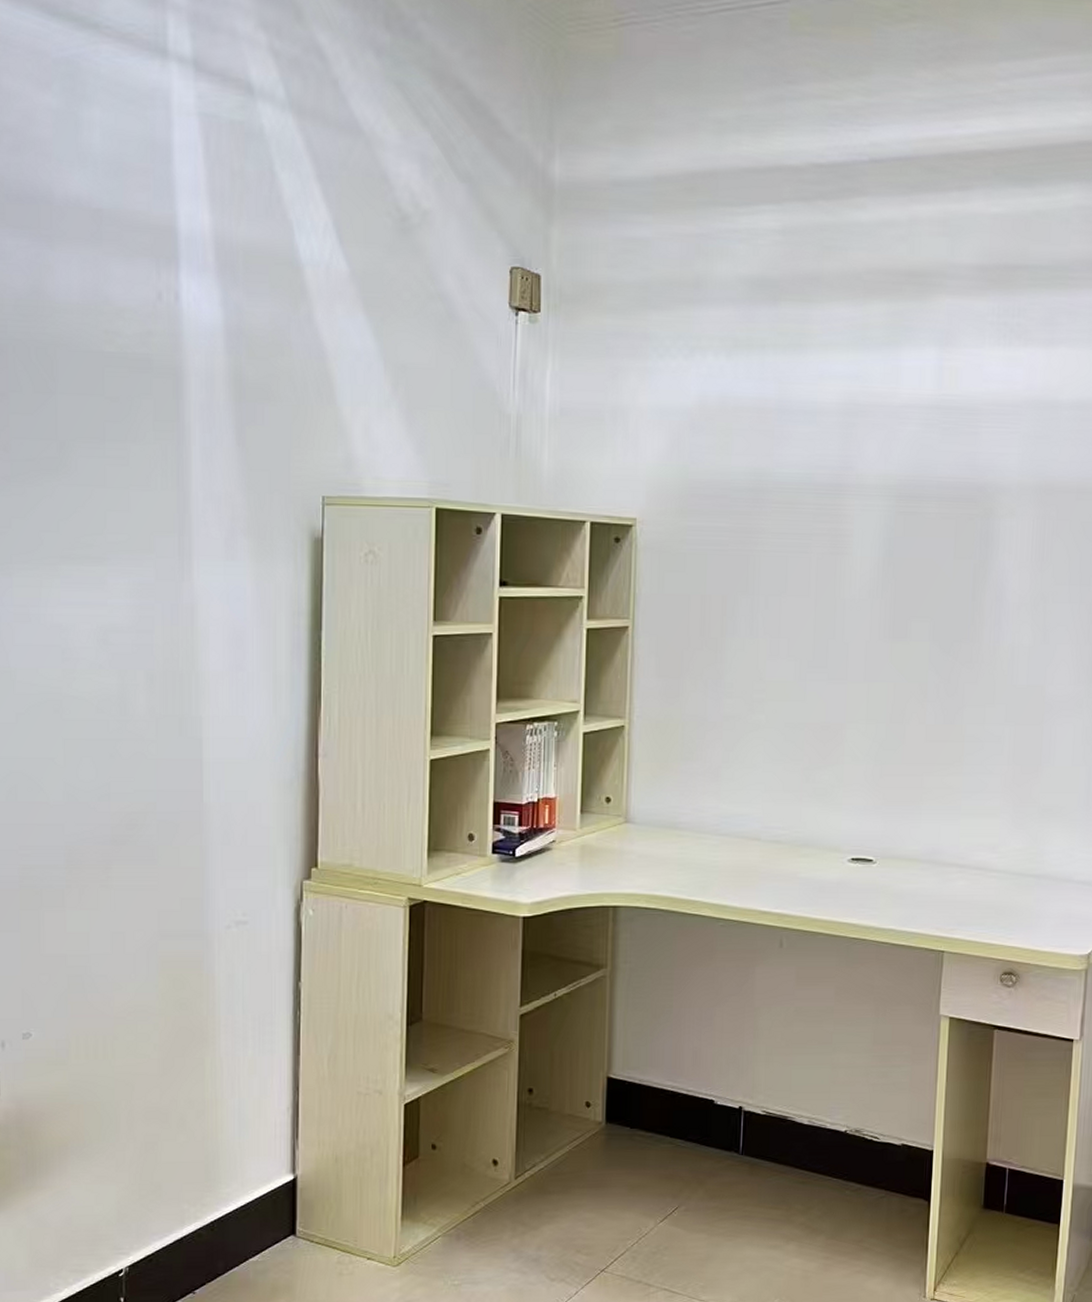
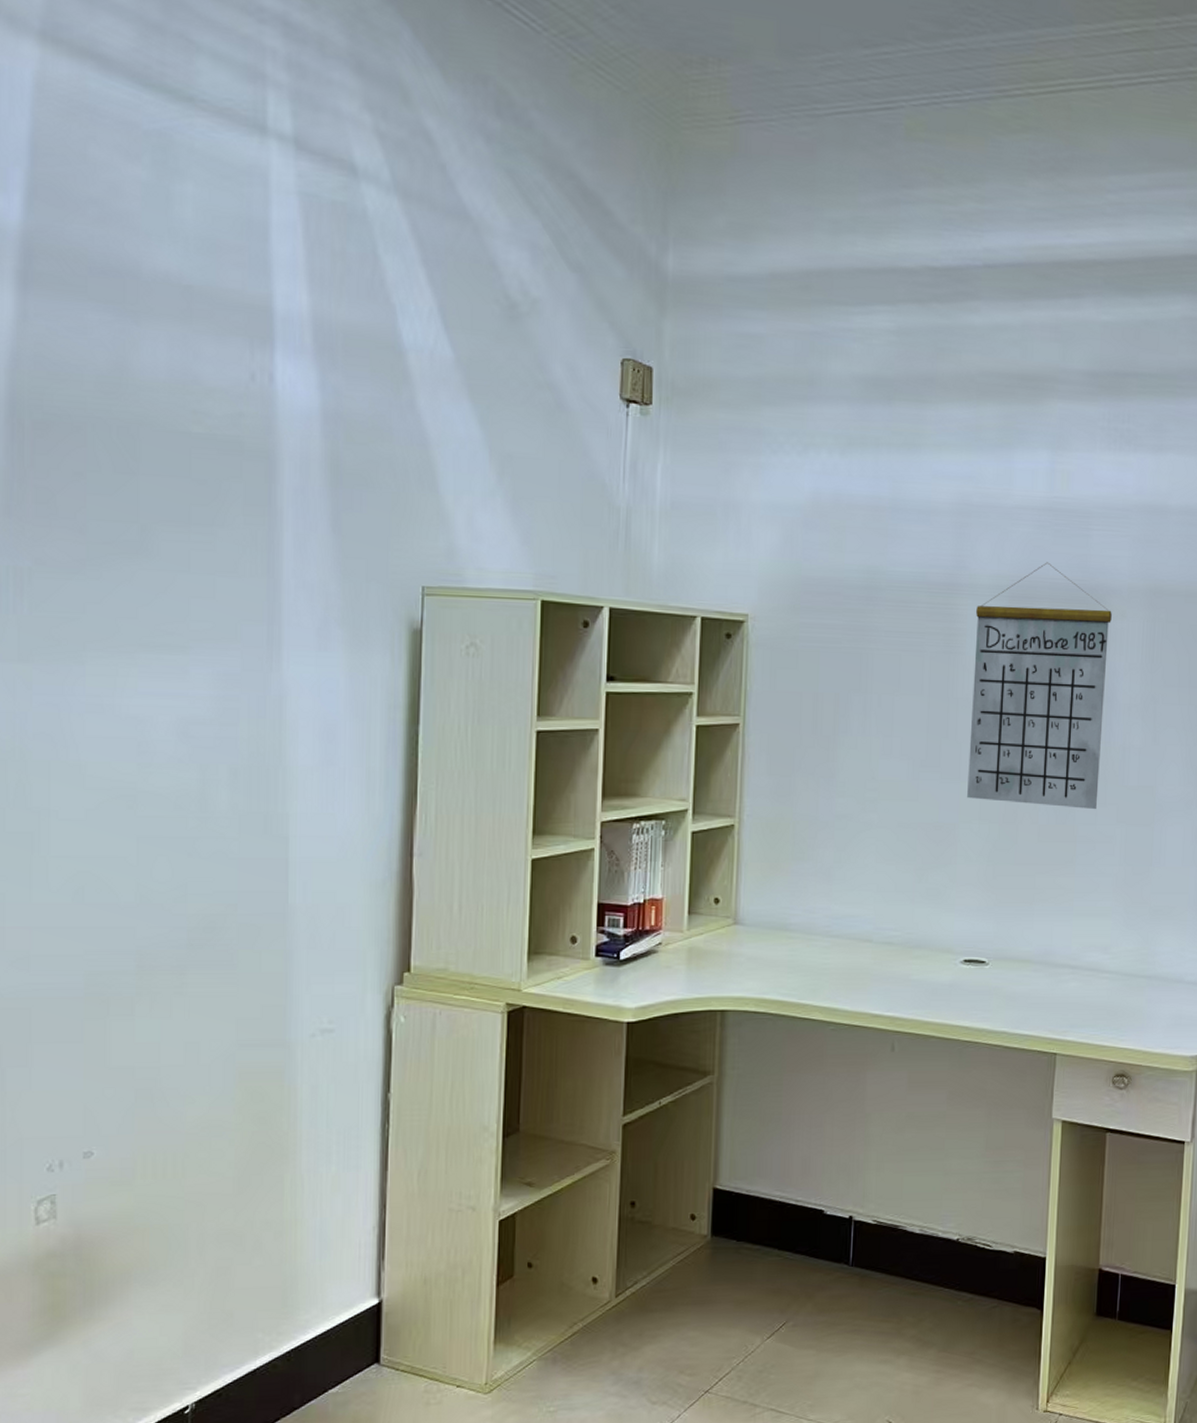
calendar: none [854,461,1001,710] -> present [967,562,1112,810]

